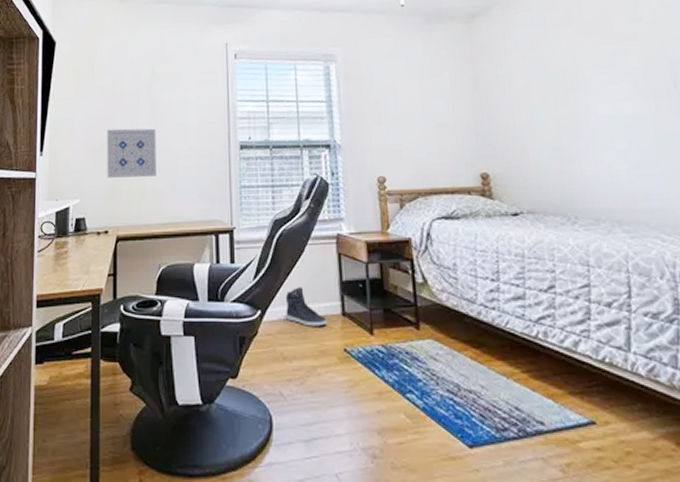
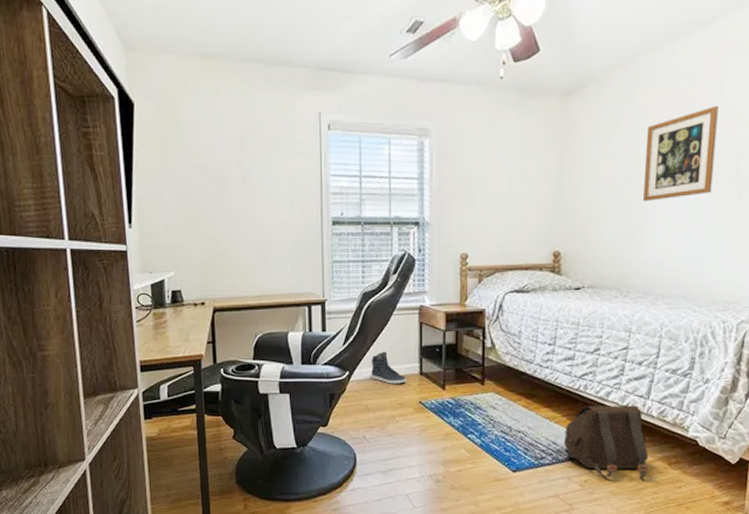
wall art: present [107,128,156,178] -> none [197,201,250,252]
satchel: none [528,359,651,463] -> present [564,405,649,478]
wall art: none [563,21,651,119] -> present [643,105,719,202]

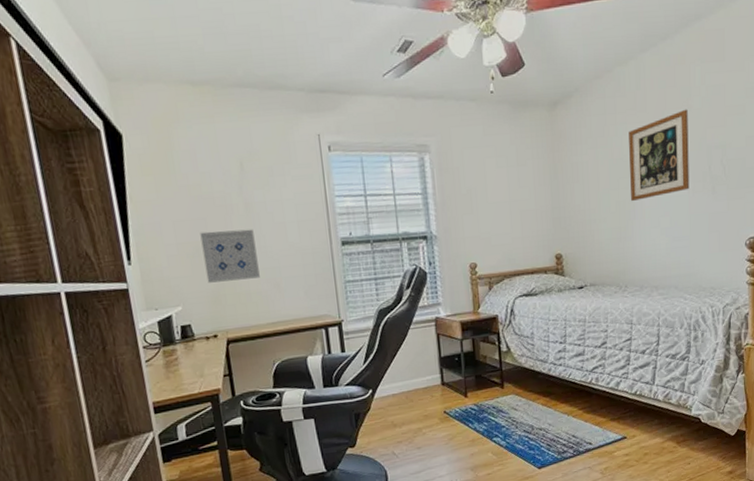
wall art: none [197,201,250,252] -> present [200,229,260,283]
sneaker: present [371,351,407,384] -> none [392,366,430,398]
satchel: present [564,405,649,478] -> none [582,392,660,464]

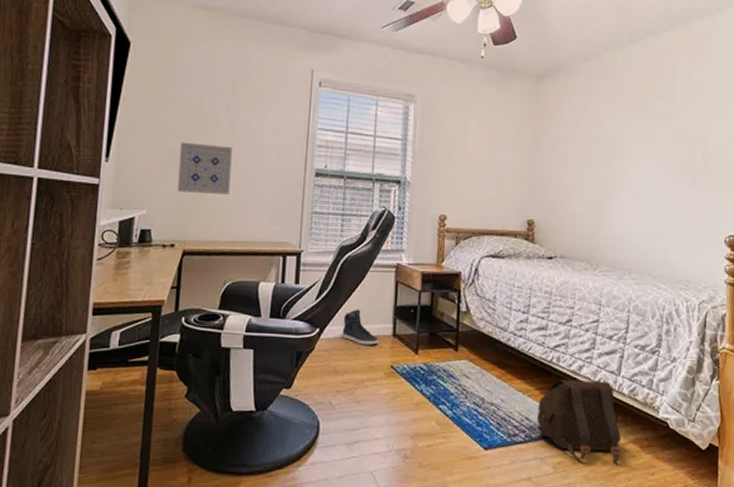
sneaker: none [392,366,430,398] -> present [342,309,380,345]
satchel: none [582,392,660,464] -> present [537,379,622,462]
wall art: present [629,109,690,202] -> none [609,100,672,181]

